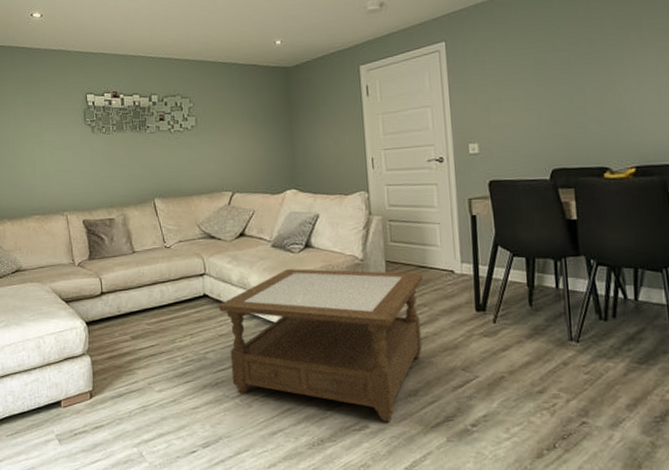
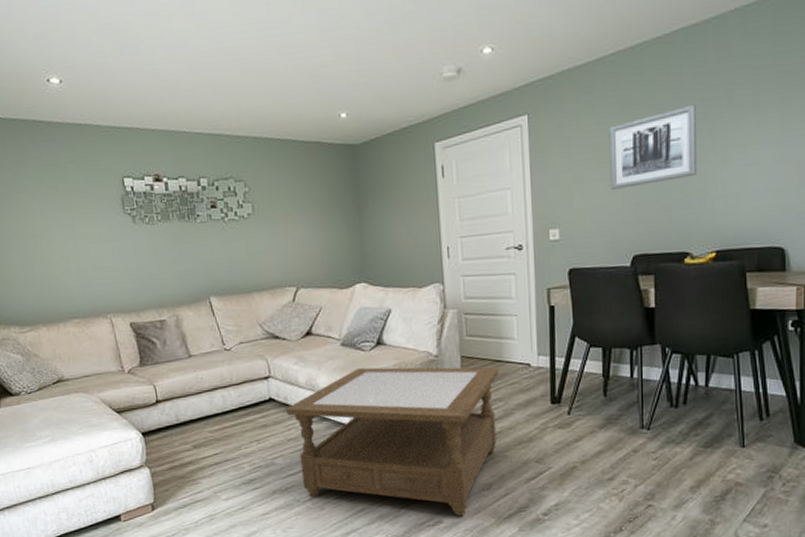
wall art: none [522,32,612,108] -> present [609,104,698,190]

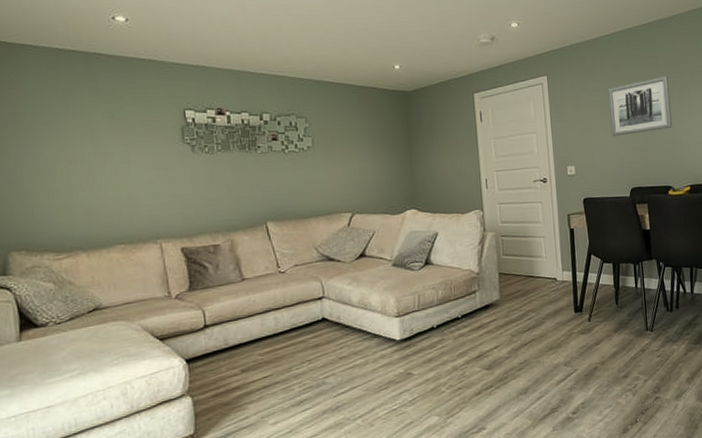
coffee table: present [286,367,499,515] -> none [339,282,531,421]

